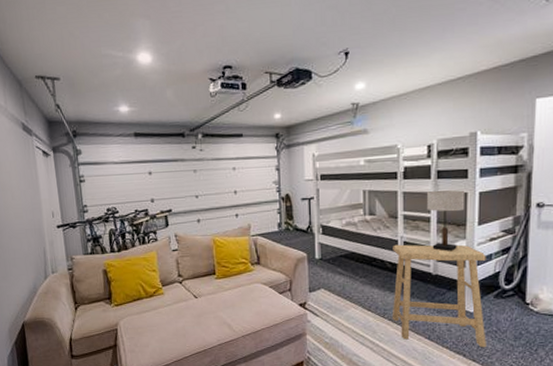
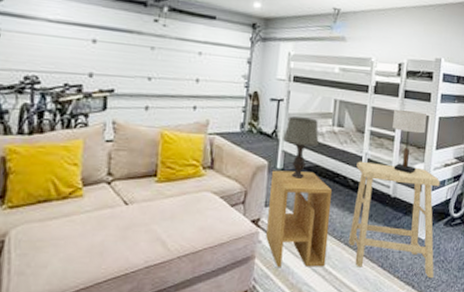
side table: none [311,259,372,342] -> present [266,170,332,268]
table lamp: none [318,210,352,266] -> present [283,116,319,179]

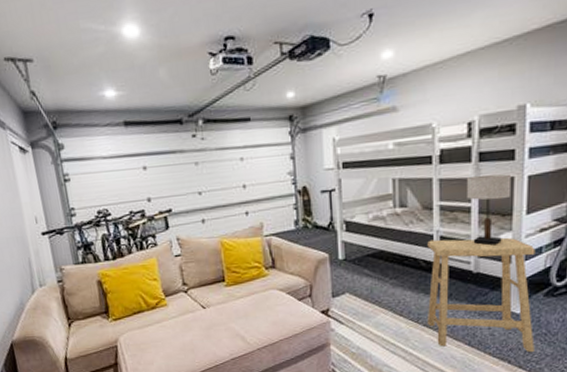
side table: present [266,170,332,268] -> none [333,258,404,353]
table lamp: present [283,116,319,179] -> none [341,203,381,267]

